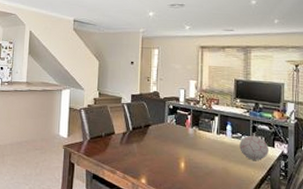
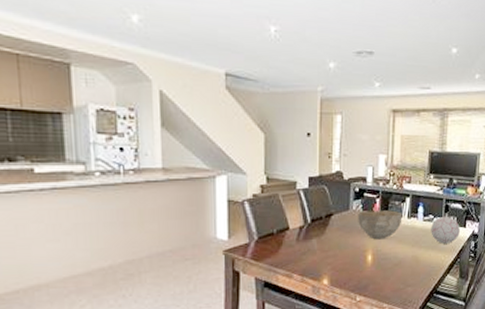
bowl: none [172,124,212,150] -> present [358,210,403,240]

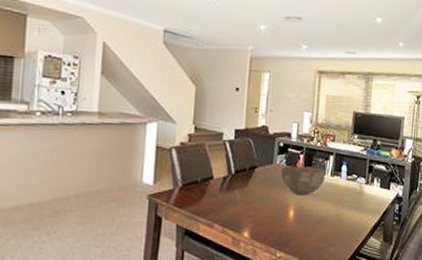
decorative ball: present [431,216,460,244] -> none [354,176,384,205]

